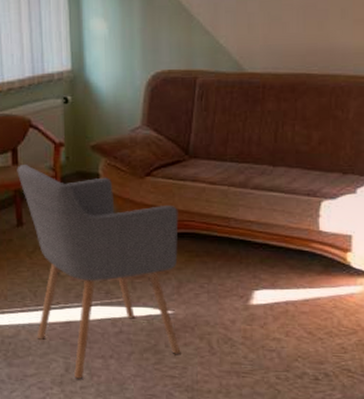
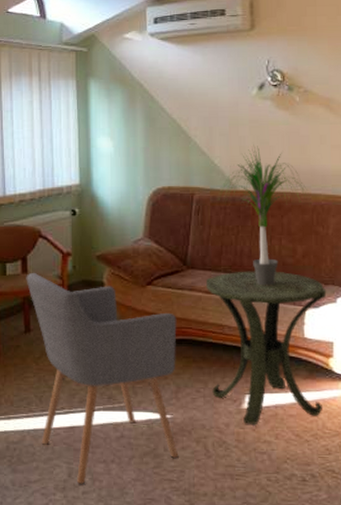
side table: none [211,160,345,321] -> present [206,271,327,424]
potted plant: none [224,21,328,176] -> present [219,144,310,286]

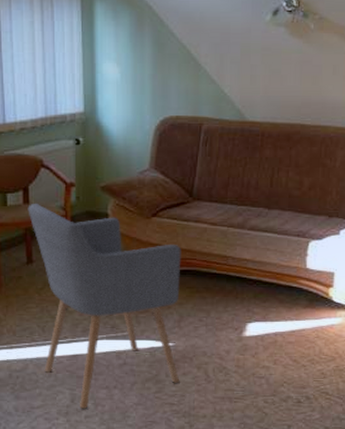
side table: present [206,271,327,424] -> none [212,203,331,351]
potted plant: present [219,144,310,286] -> none [227,73,320,218]

